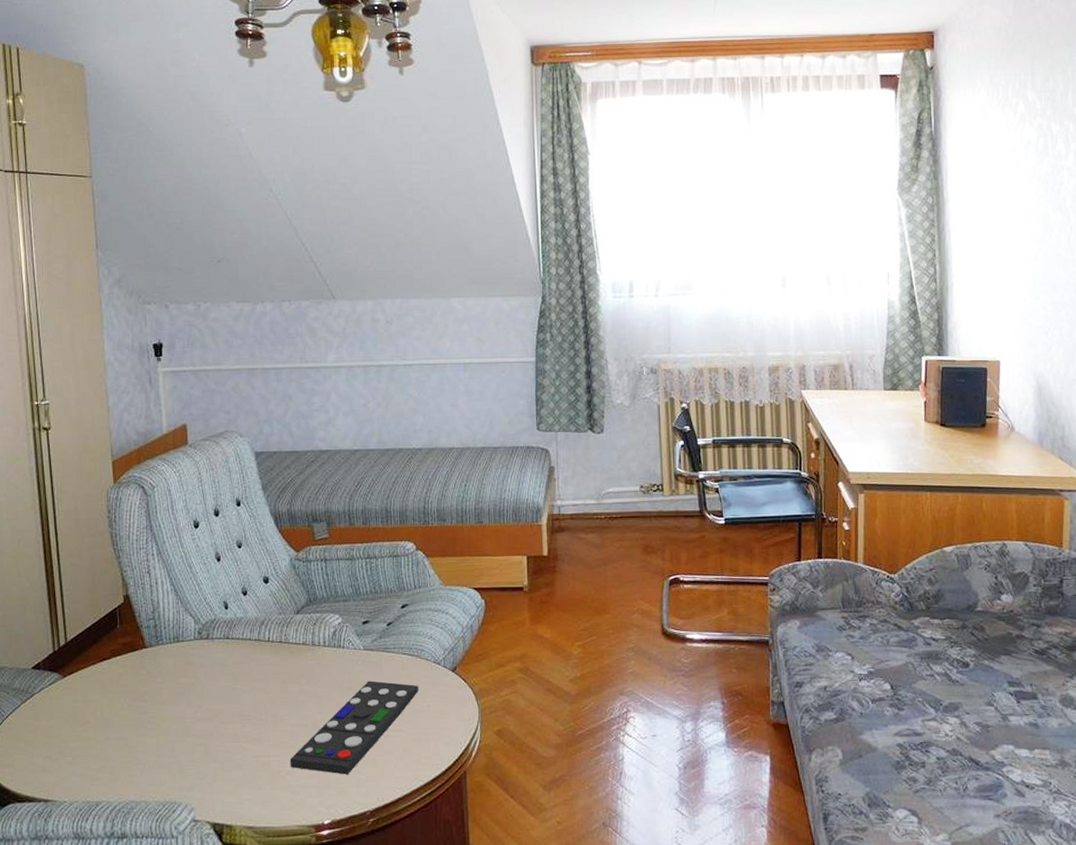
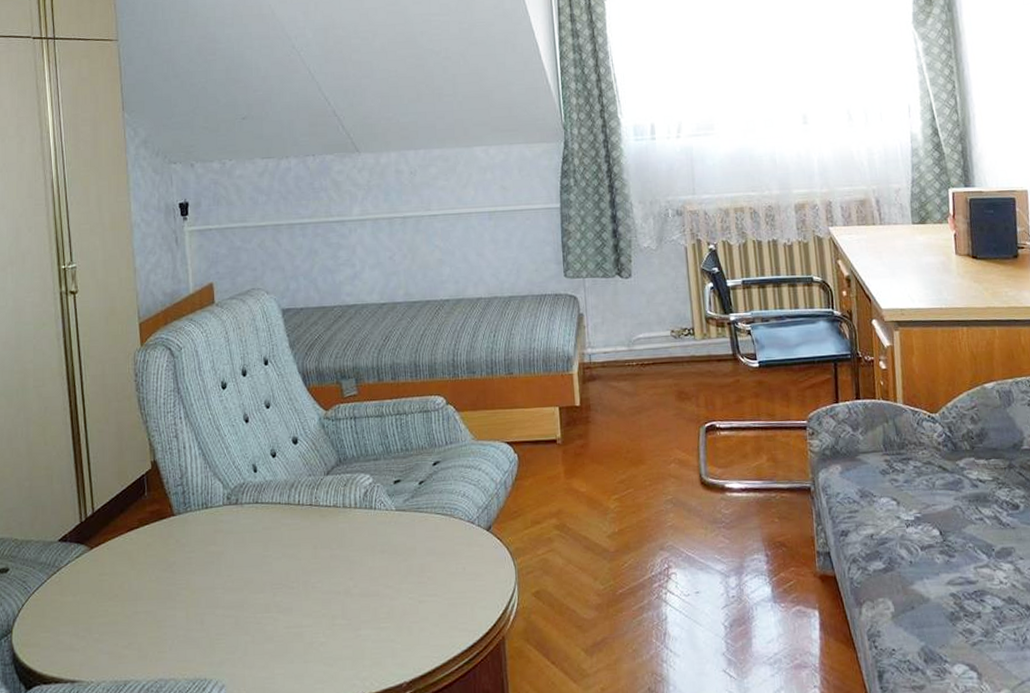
remote control: present [290,680,418,775] -> none [322,543,453,644]

